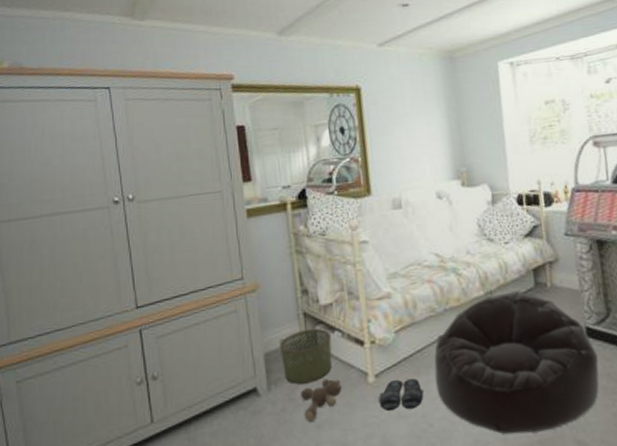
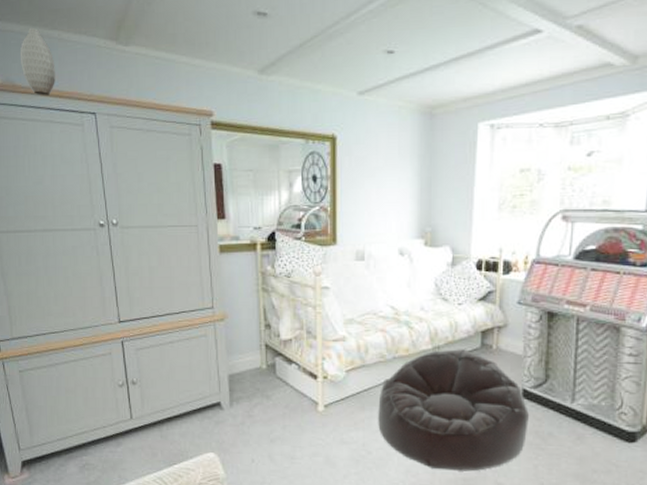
vase: none [29,11,68,76] -> present [19,27,56,96]
basket: present [278,328,332,384] -> none [242,359,289,404]
stuffed bear: present [300,378,342,421] -> none [257,402,295,436]
slippers: present [379,379,424,411] -> none [326,411,366,438]

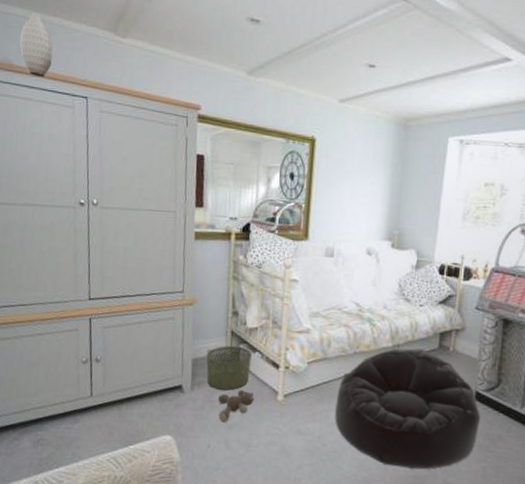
basket: none [242,359,289,404] -> present [206,345,253,391]
stuffed bear: none [257,402,295,436] -> present [217,389,255,422]

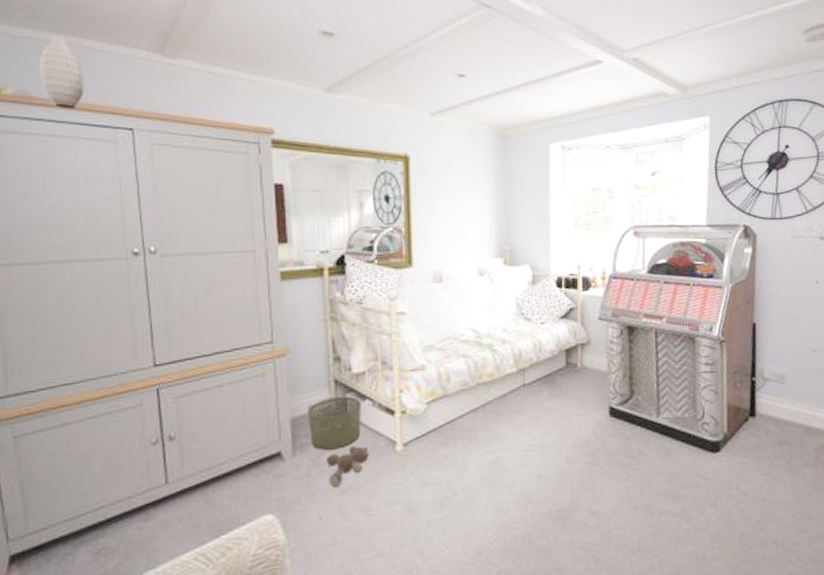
beanbag: present [335,348,481,470] -> none [463,370,619,504]

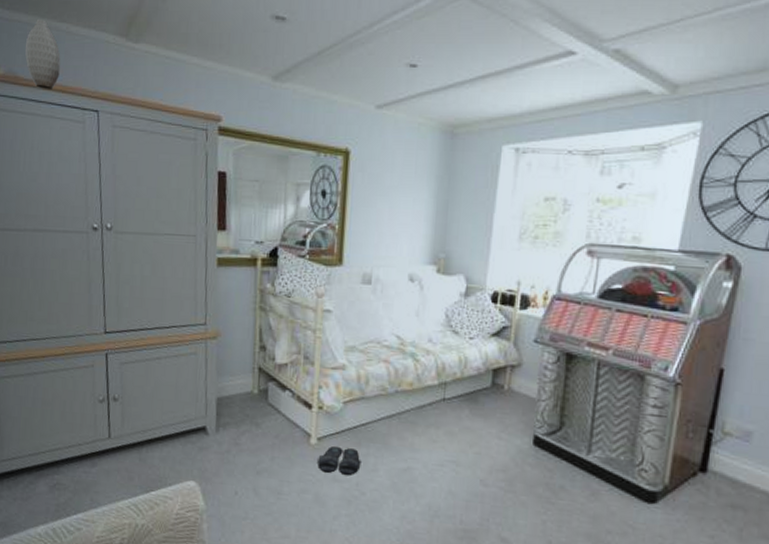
basket: present [307,396,362,450] -> none [231,383,283,433]
stuffed bear: present [325,445,369,487] -> none [245,431,285,467]
slippers: none [406,448,450,478] -> present [317,445,361,476]

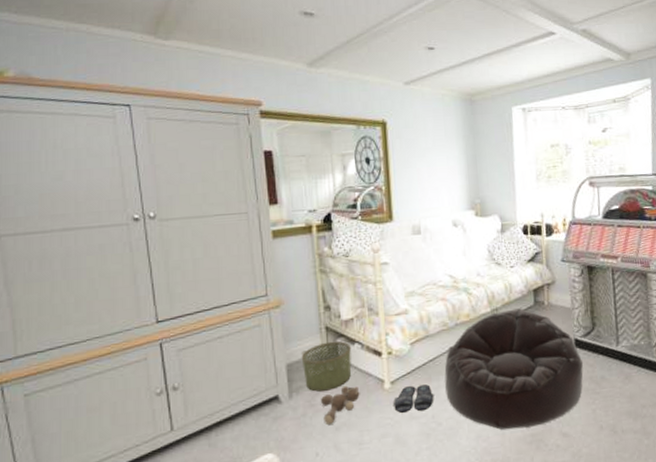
vase: present [25,18,61,89] -> none [38,21,83,88]
basket: none [231,383,283,433] -> present [301,341,352,392]
stuffed bear: none [245,431,285,467] -> present [320,385,360,425]
beanbag: none [374,386,541,523] -> present [444,308,584,430]

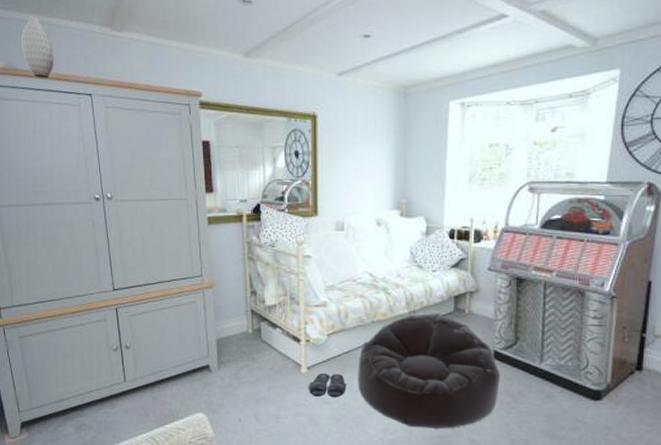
vase: none [38,21,83,88] -> present [20,15,55,78]
basket: present [301,341,352,392] -> none [229,323,274,367]
stuffed bear: present [320,385,360,425] -> none [244,365,279,397]

